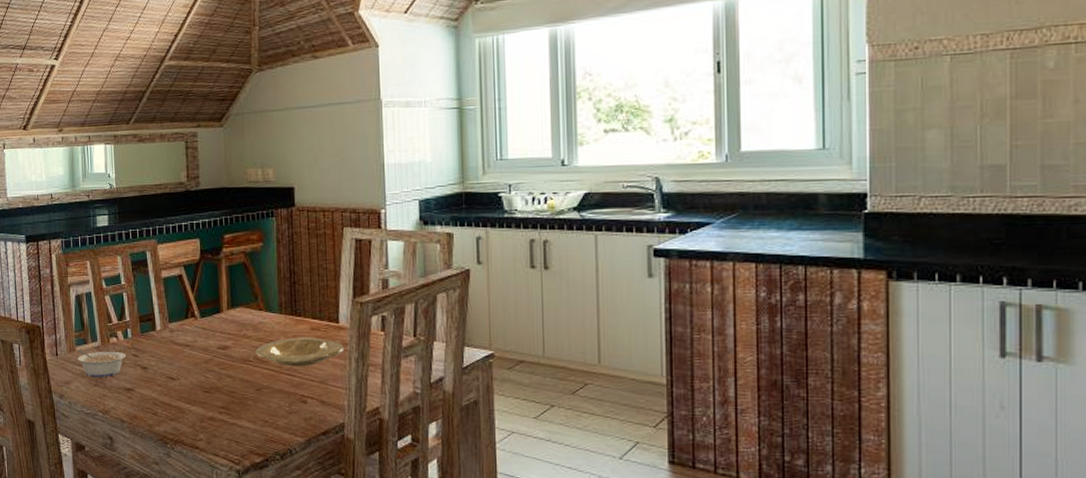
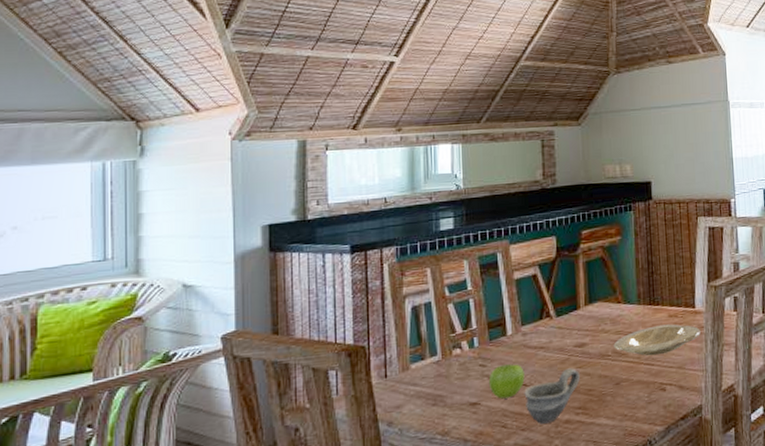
legume: present [77,349,127,378] -> none [411,363,472,397]
fruit: none [141,357,173,389] -> present [488,364,525,399]
cup: none [172,368,223,417] -> present [524,368,580,424]

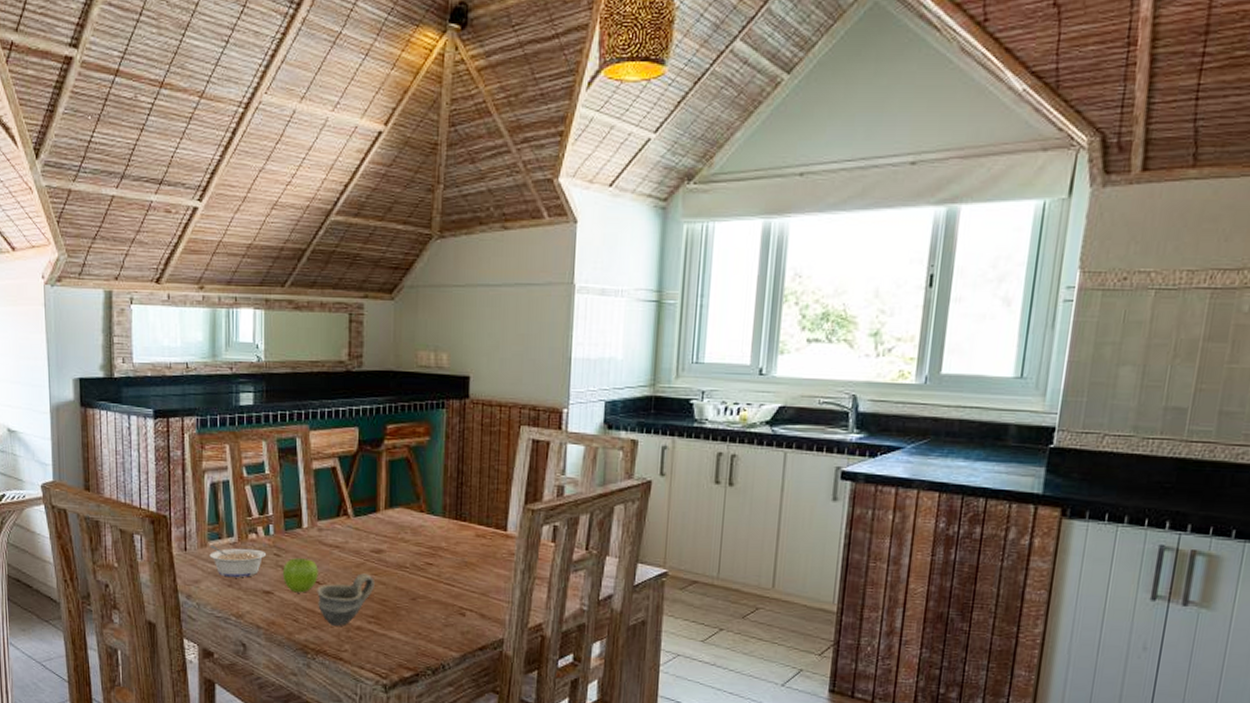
legume: none [411,363,472,397] -> present [209,545,267,578]
plate: present [613,324,700,356] -> none [412,543,510,577]

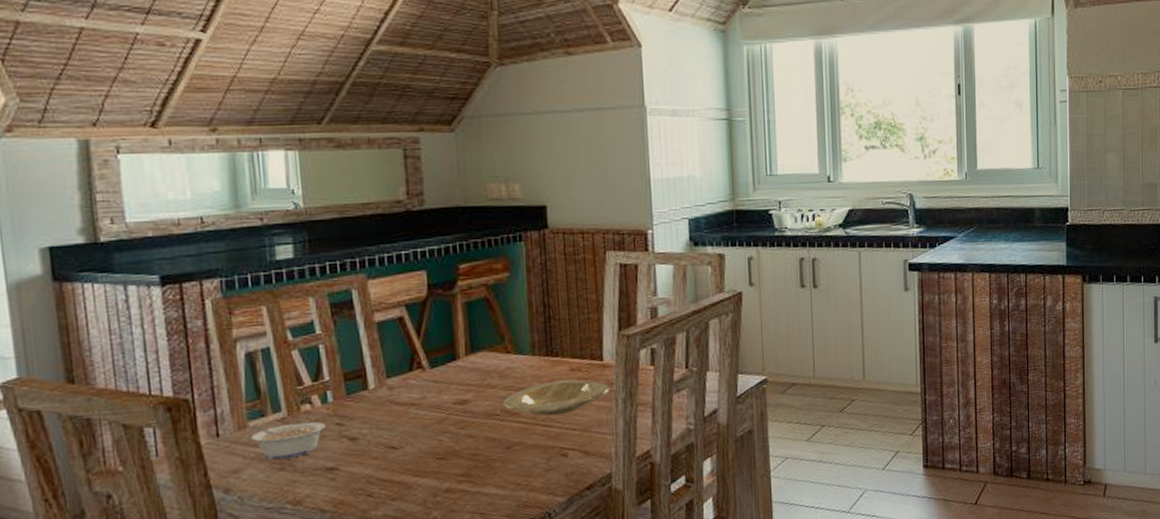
fruit: present [282,558,318,593] -> none [347,423,393,464]
cup: present [317,573,375,626] -> none [393,429,462,493]
plate: none [412,543,510,577] -> present [502,379,610,416]

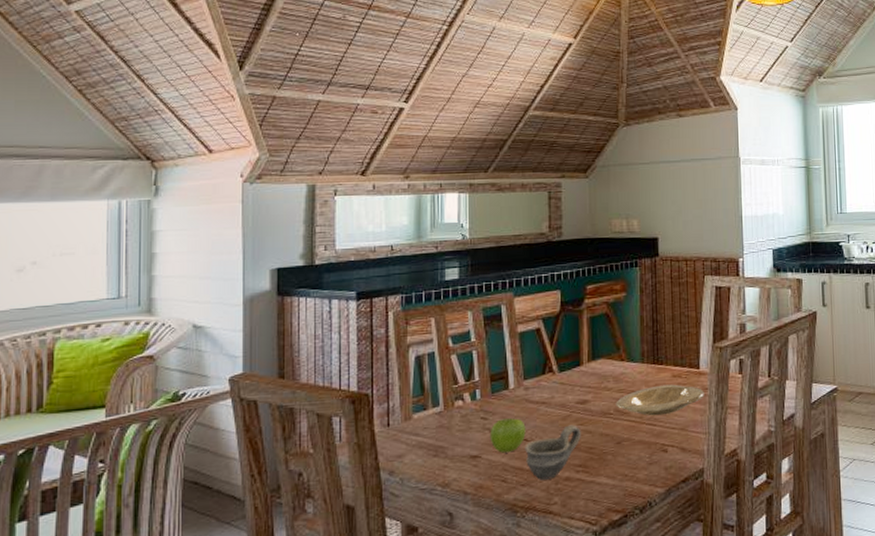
legume: present [250,421,327,460] -> none [414,415,474,448]
fruit: none [347,423,393,464] -> present [489,418,526,453]
cup: none [393,429,462,493] -> present [525,425,581,480]

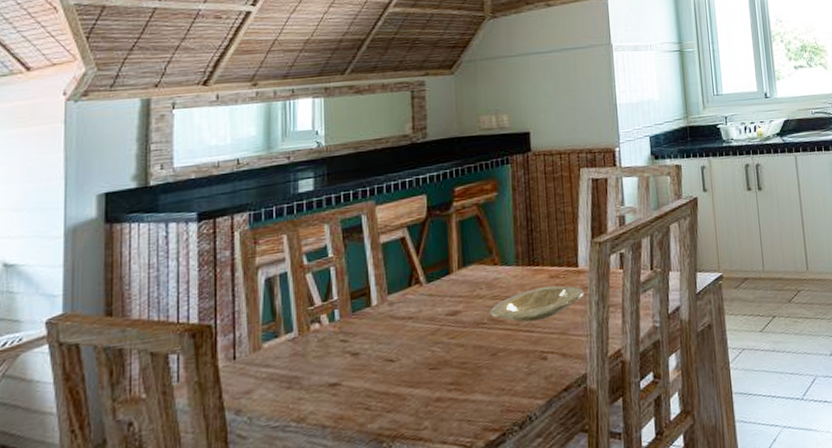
fruit: present [489,418,526,453] -> none [350,337,391,378]
cup: present [525,425,581,480] -> none [390,339,453,404]

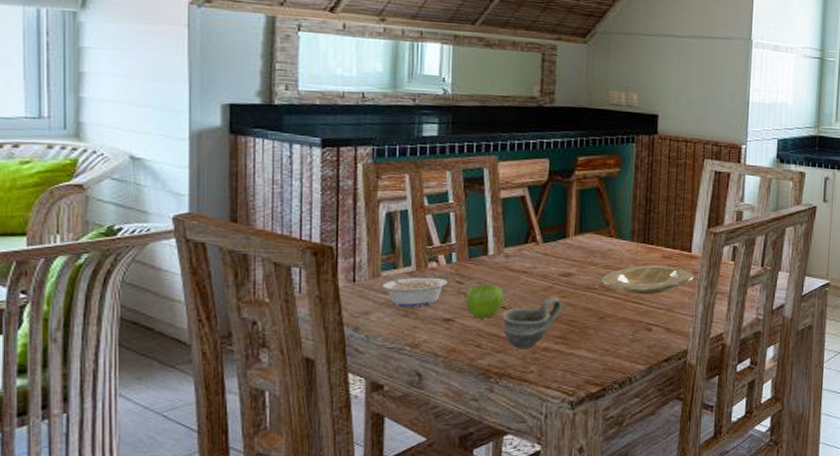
legume: none [264,339,332,379] -> present [382,275,448,307]
fruit: none [350,337,391,378] -> present [465,285,504,319]
cup: none [390,339,453,404] -> present [502,296,563,348]

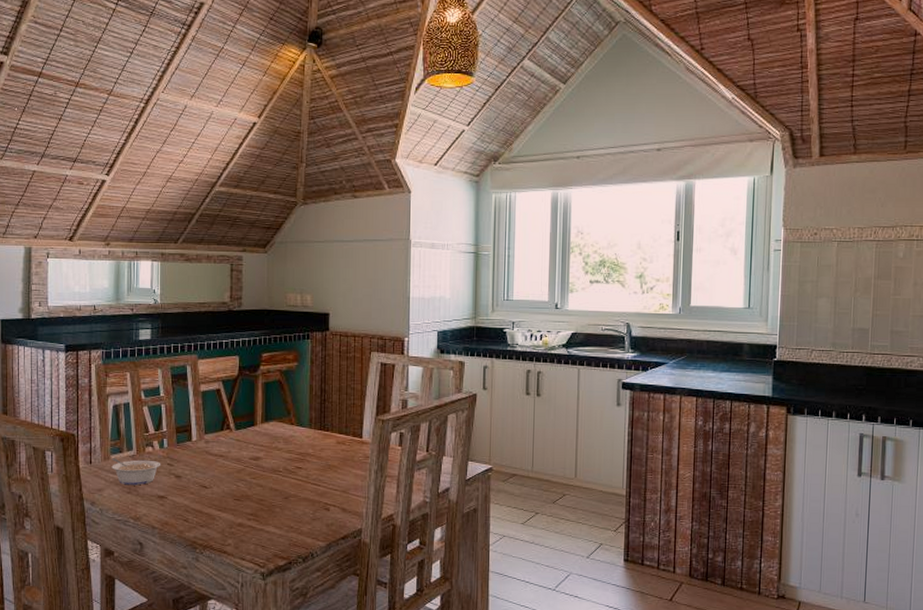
fruit: present [465,285,504,319] -> none [174,467,205,497]
cup: present [502,296,563,348] -> none [204,478,253,523]
plate: present [601,265,694,295] -> none [285,450,365,477]

